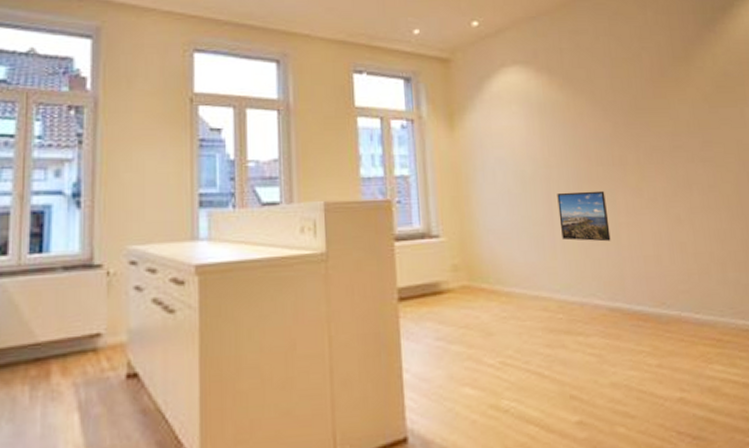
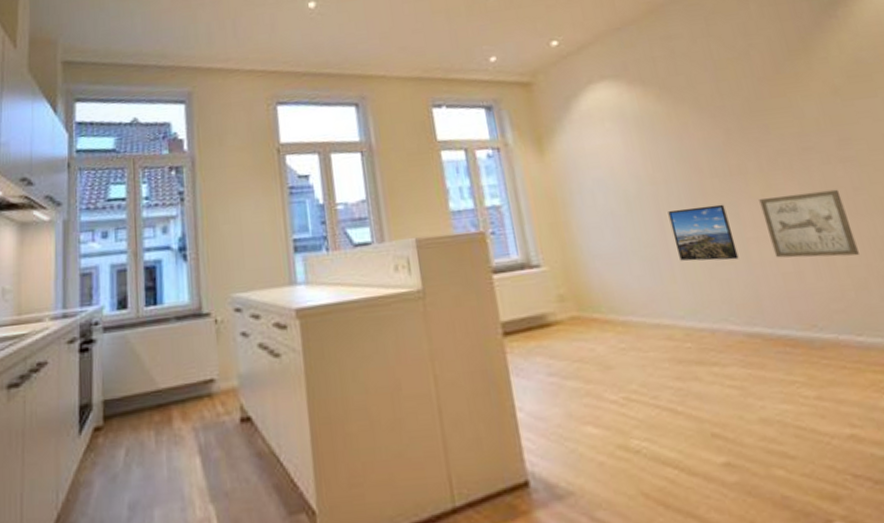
wall art: none [633,185,706,245] -> present [759,189,860,258]

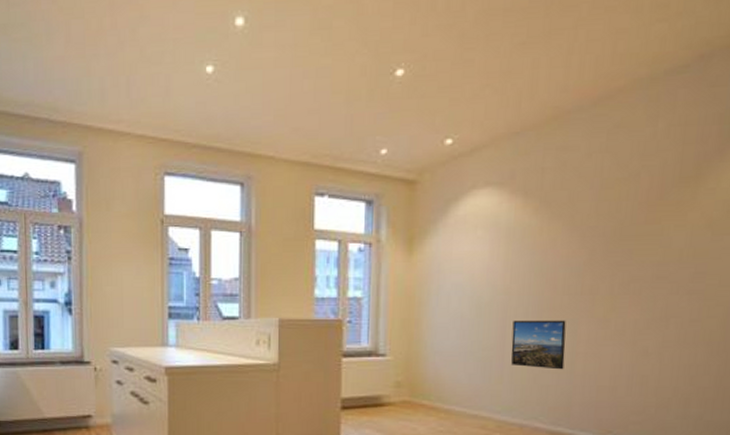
wall art: present [759,189,860,258] -> none [596,318,676,379]

